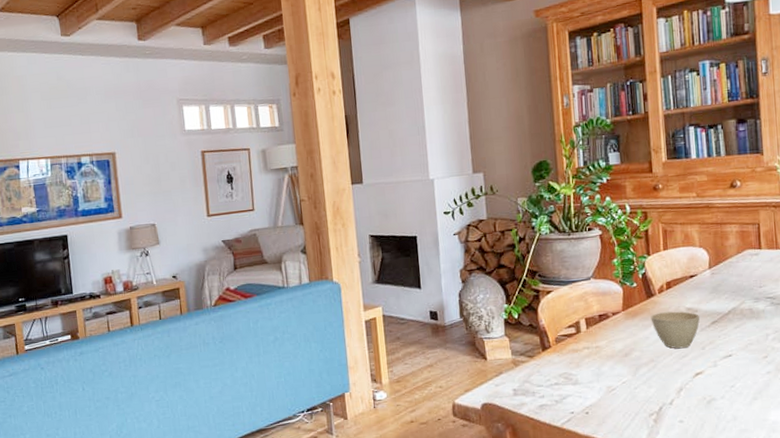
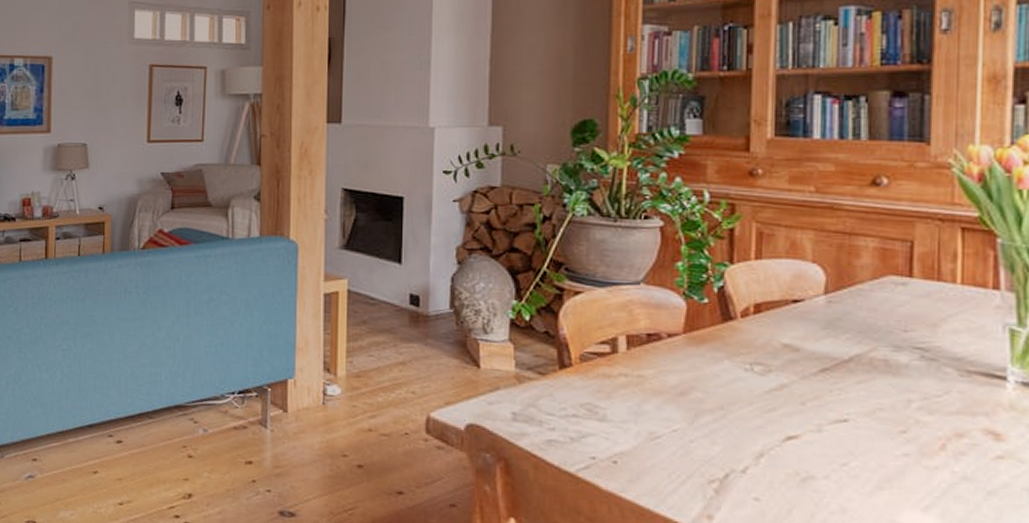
cup: present [650,311,700,349] -> none [725,343,803,399]

